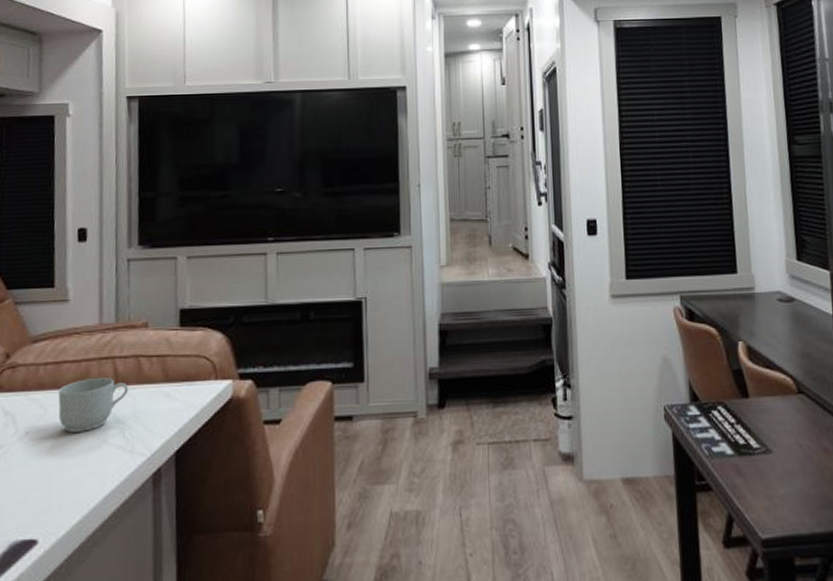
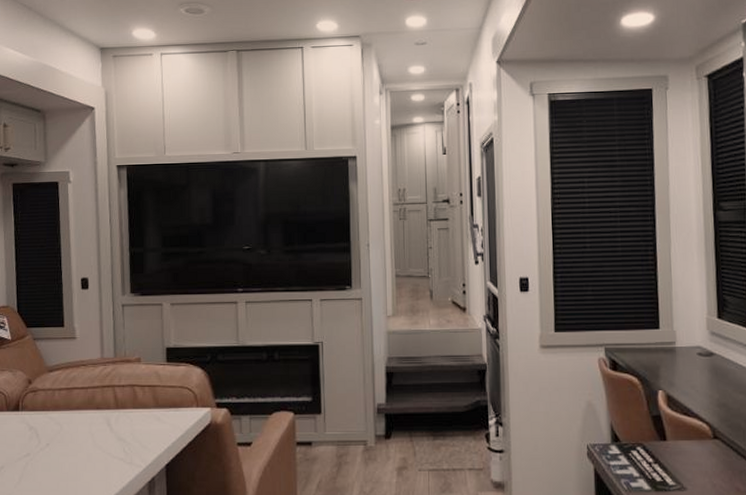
mug: present [58,378,128,433] -> none [71,403,126,446]

